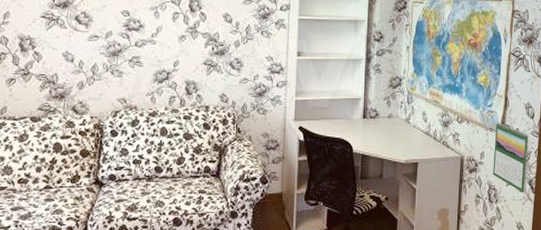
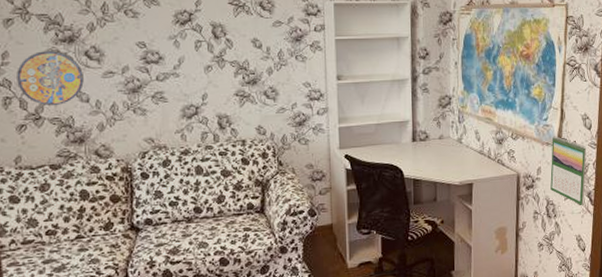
manhole cover: none [13,14,72,63] -> present [17,51,84,105]

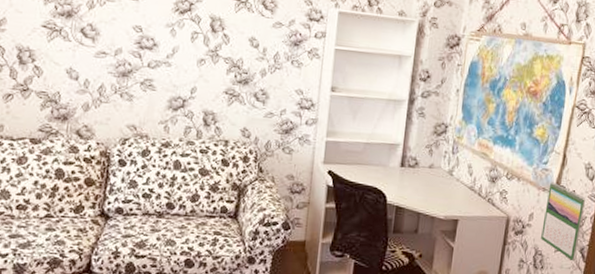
manhole cover: present [17,51,84,105] -> none [10,22,77,79]

